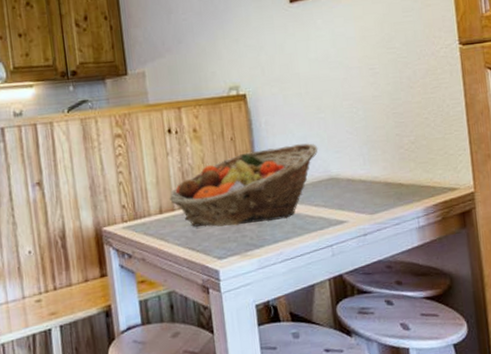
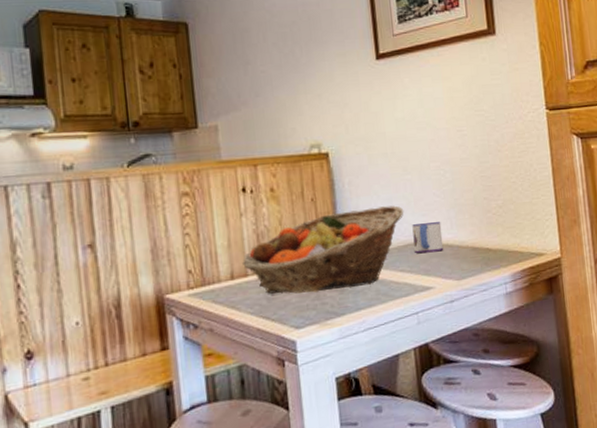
mug: none [326,158,357,189] -> present [412,222,444,254]

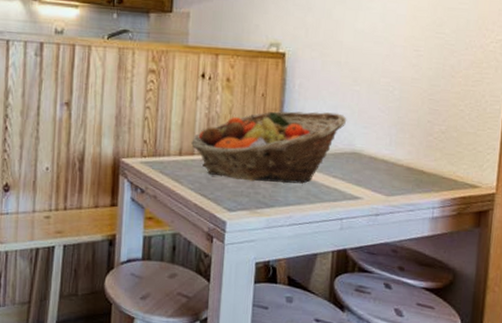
mug: present [412,222,444,254] -> none [350,135,381,165]

